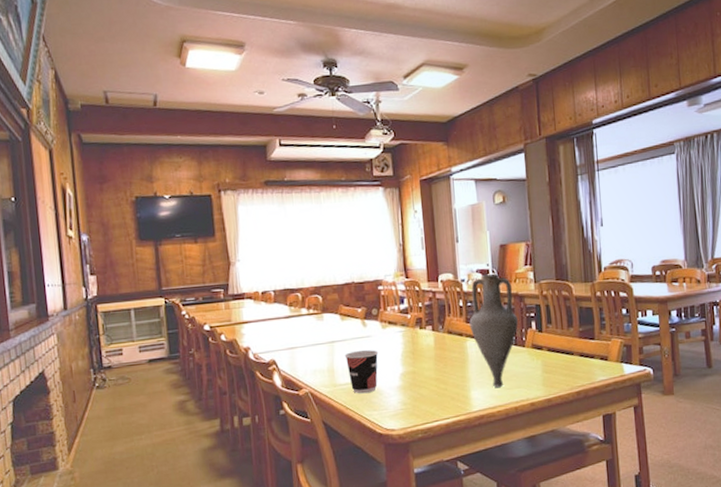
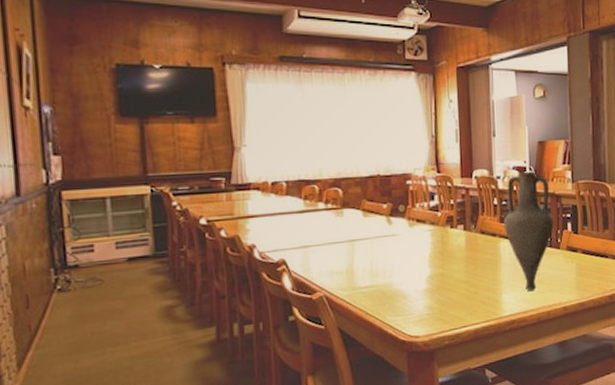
cup: present [344,350,379,394] -> none [366,250,404,298]

